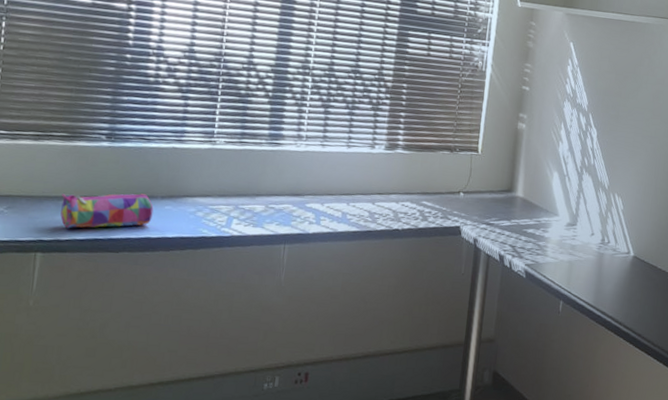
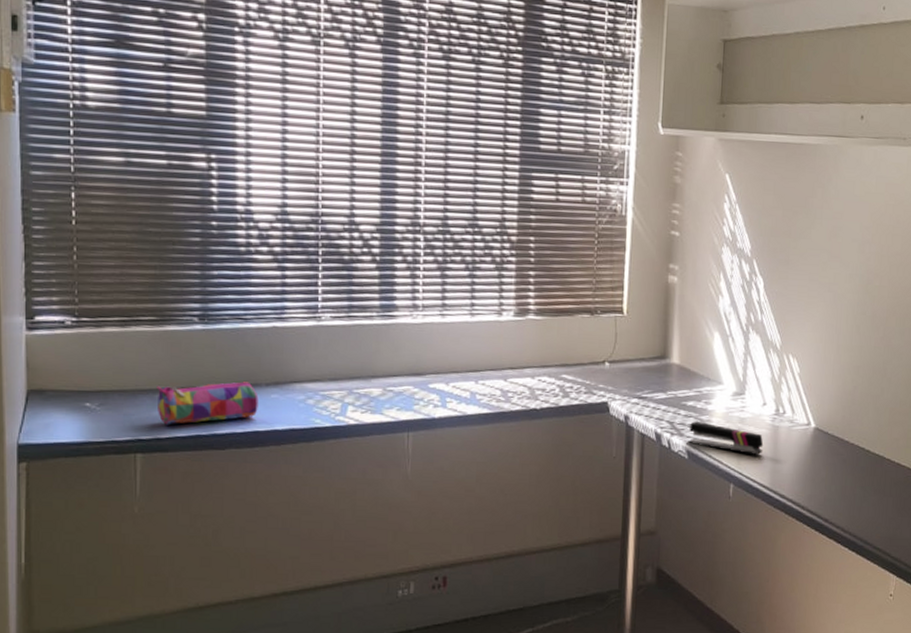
stapler: none [526,246,590,278] -> present [688,421,764,456]

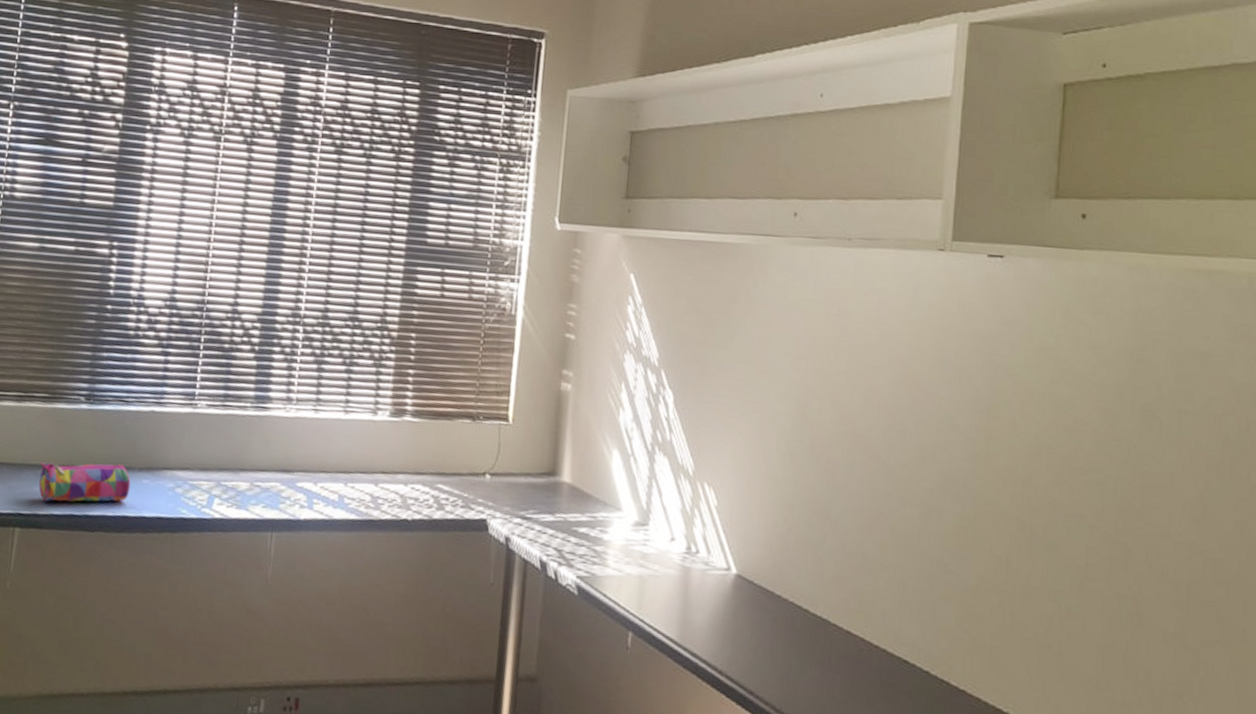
stapler: present [688,421,764,456] -> none [578,551,671,601]

